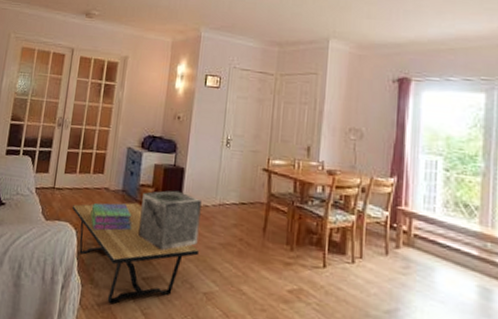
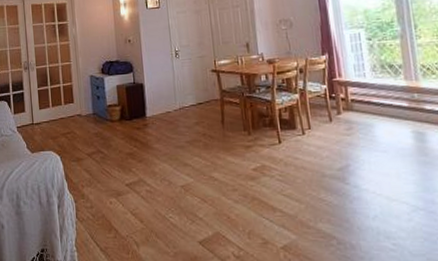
coffee table: present [71,202,200,304] -> none [52,121,171,212]
stack of books: present [89,203,133,231] -> none [68,125,108,152]
decorative box: present [138,190,202,251] -> none [112,104,168,158]

